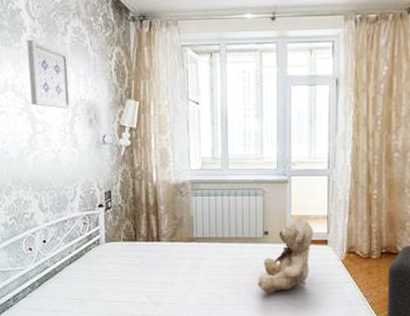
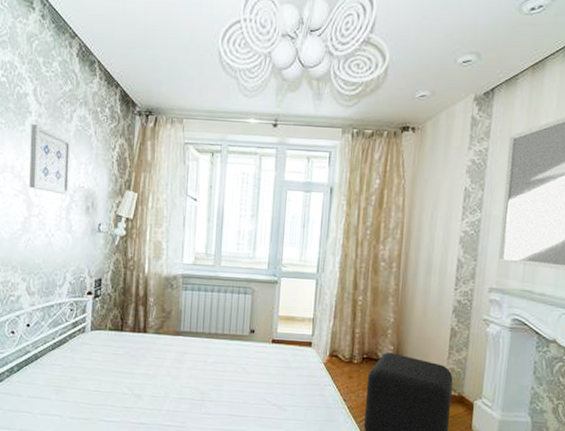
teddy bear: present [257,218,313,294] -> none [239,318,299,392]

